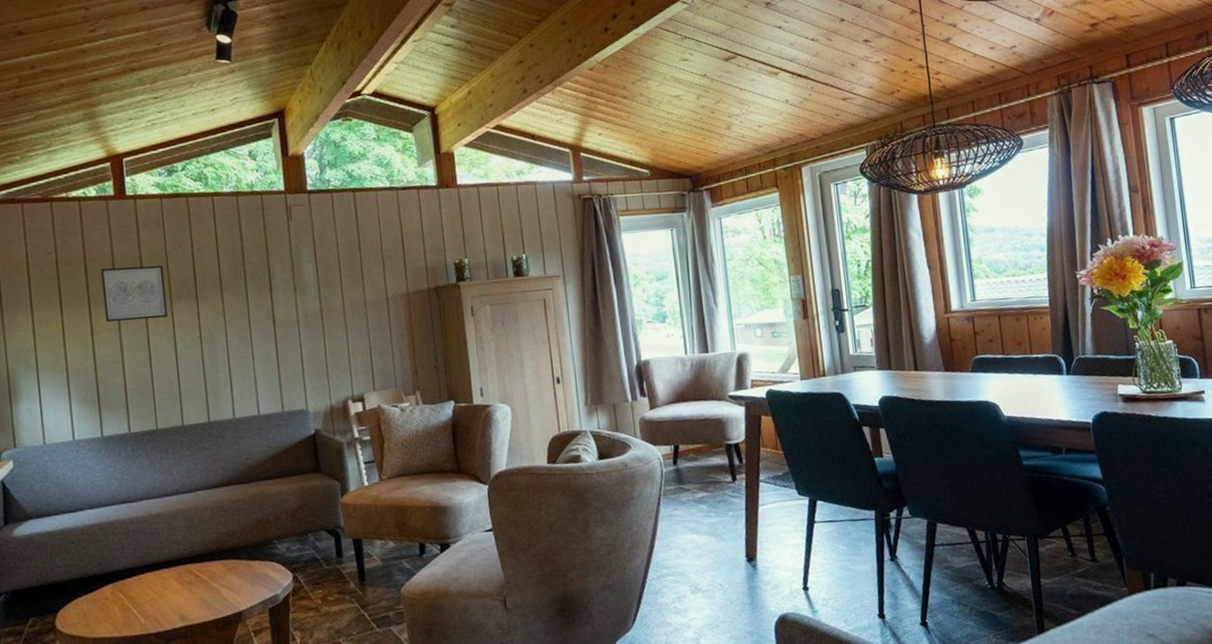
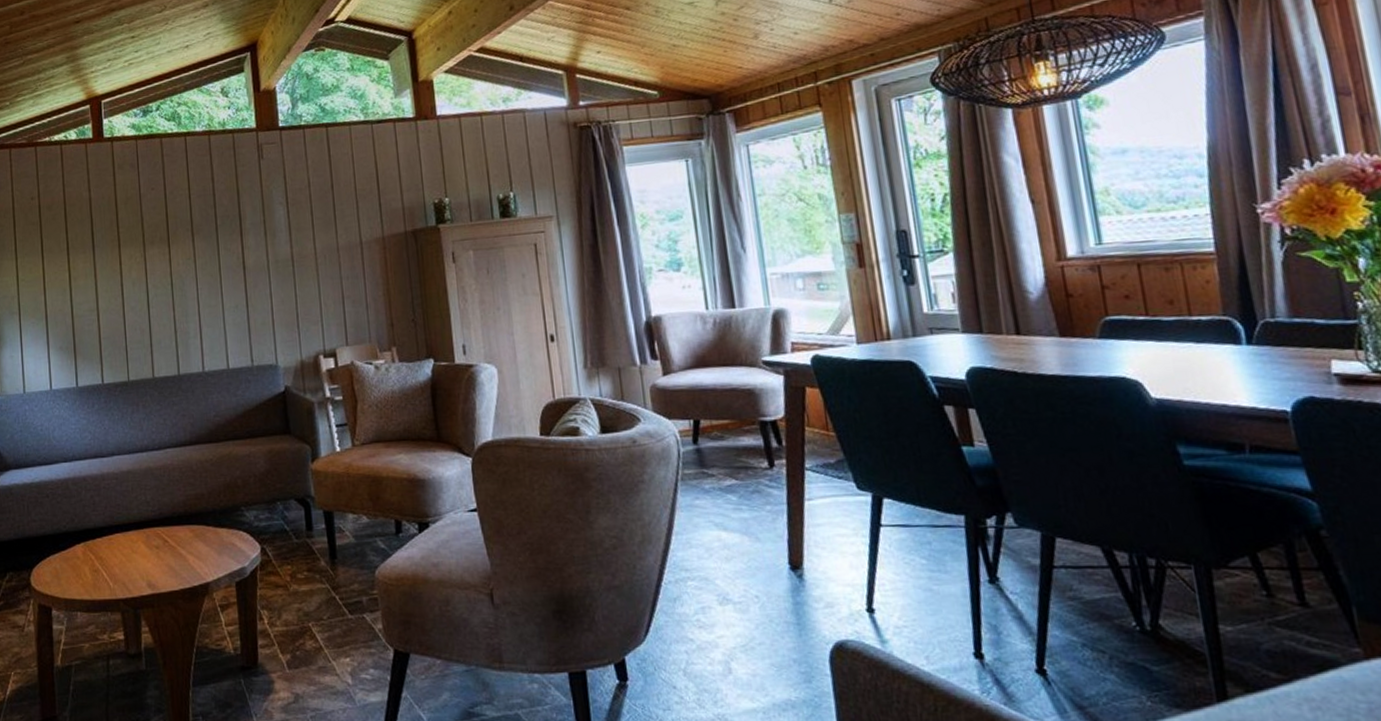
wall art: present [101,265,168,323] -> none [79,209,140,269]

